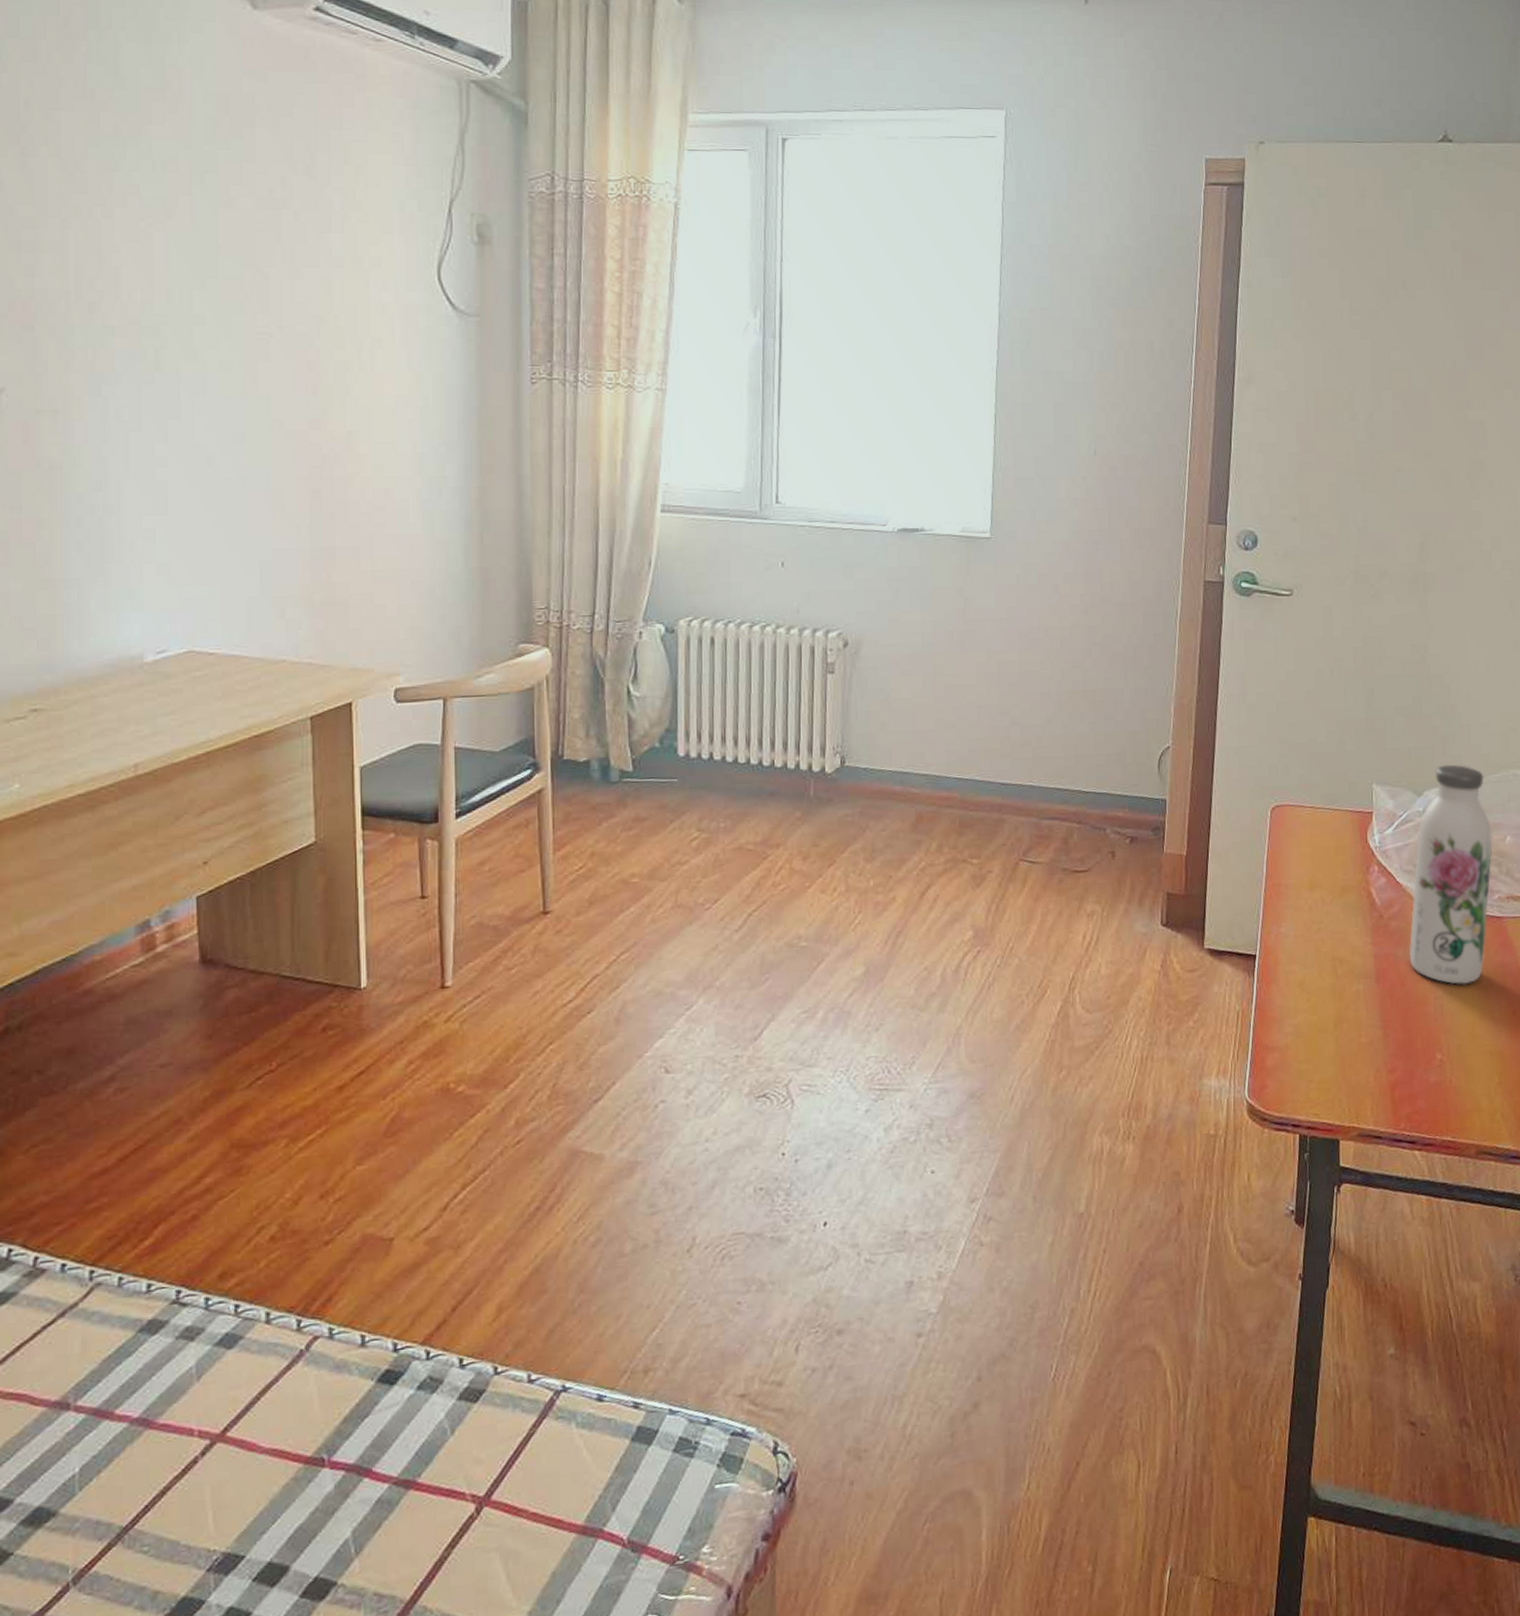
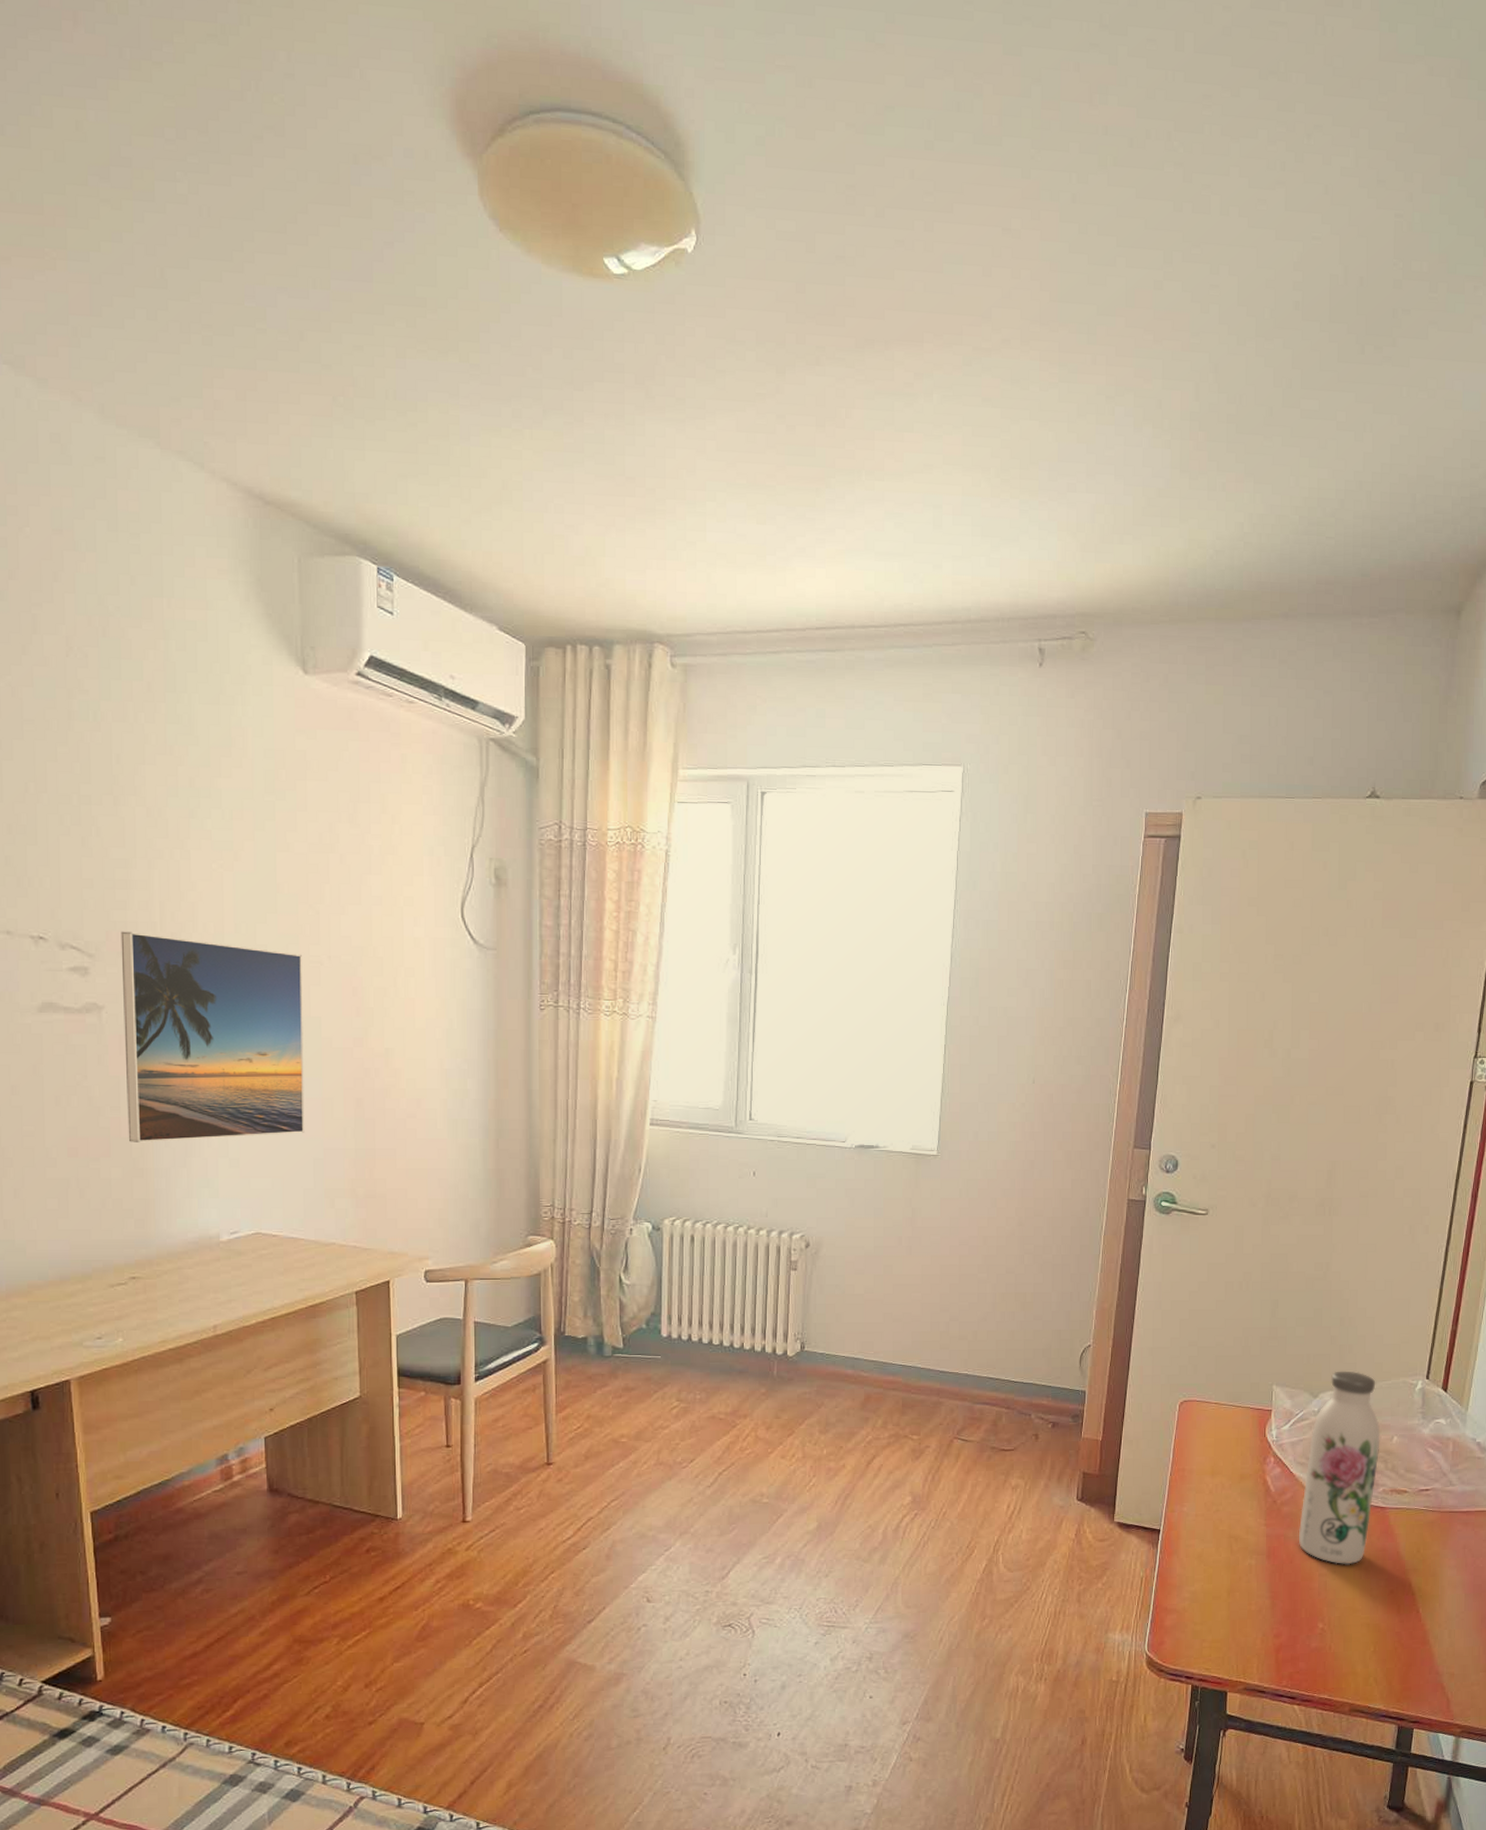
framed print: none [26,301,250,548] -> present [120,931,305,1142]

